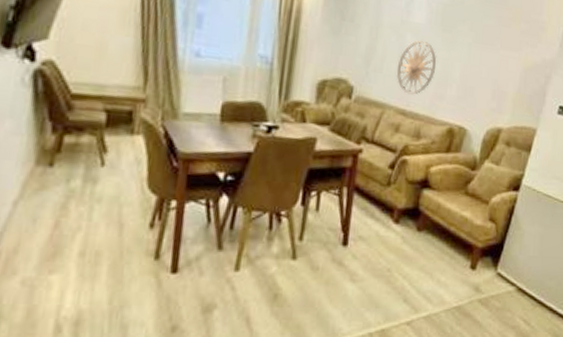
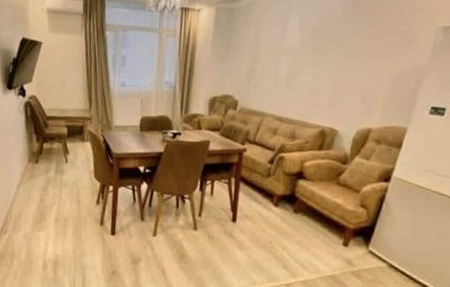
wall art: present [396,40,436,95] -> none [273,60,308,104]

